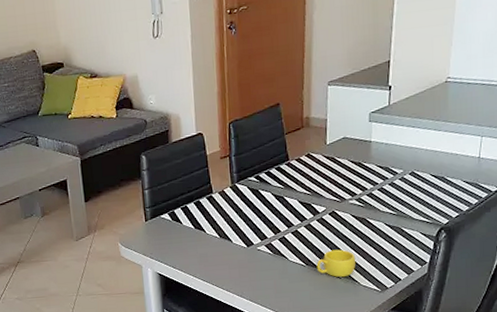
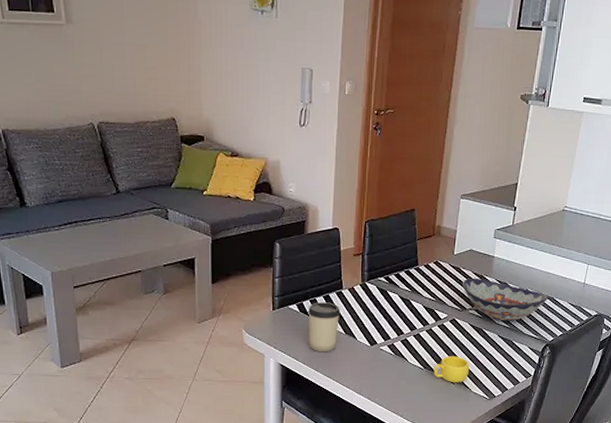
cup: none [180,208,213,258] -> present [308,302,341,352]
decorative bowl: none [338,166,439,208] -> present [462,277,549,321]

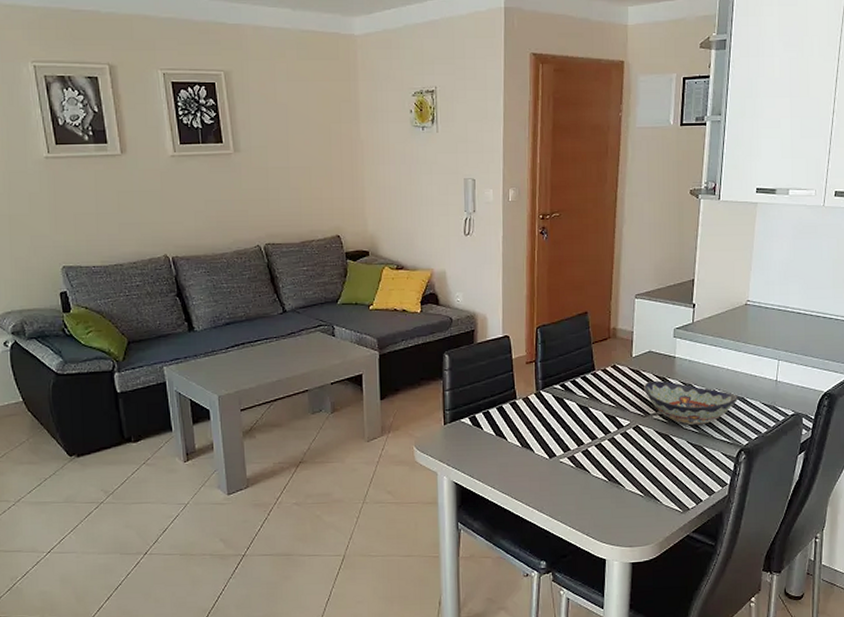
cup: present [308,302,341,352] -> none [481,414,516,468]
cup: present [433,356,470,383] -> none [619,466,659,496]

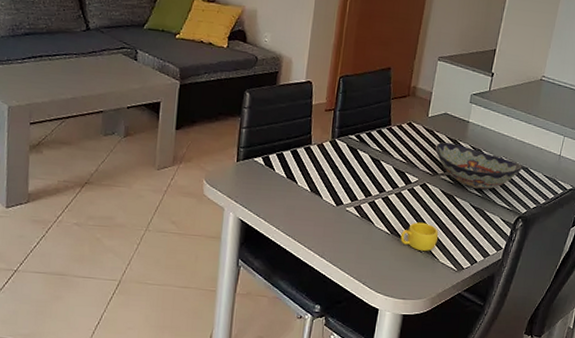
cup: none [619,466,659,496] -> present [400,222,439,252]

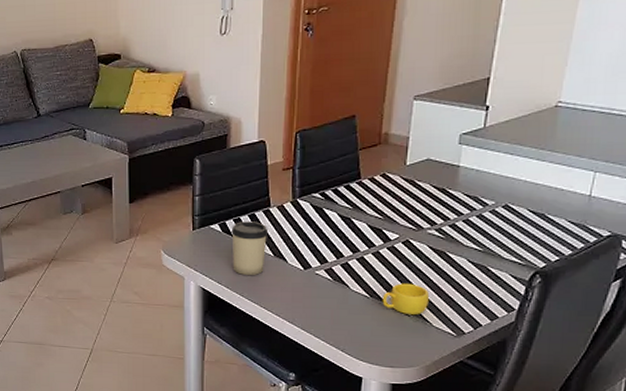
cup: none [271,156,308,210] -> present [231,221,269,276]
decorative bowl: present [434,142,523,190] -> none [417,191,538,243]

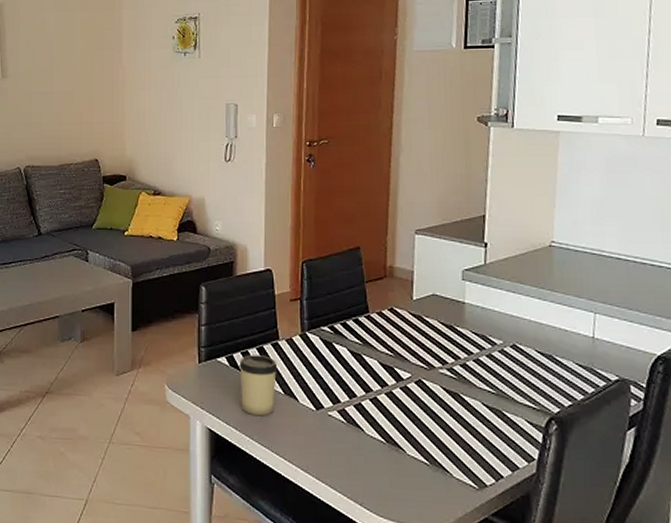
cup: present [382,283,430,316] -> none [398,427,448,465]

